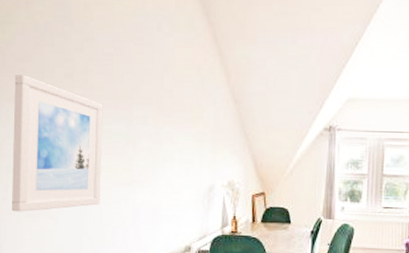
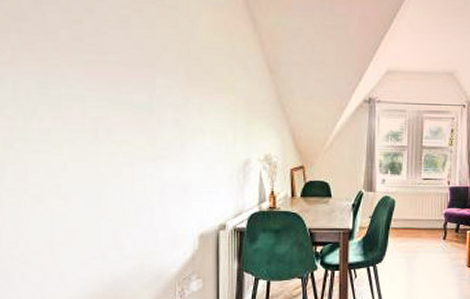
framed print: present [12,74,103,212] -> none [9,35,121,193]

